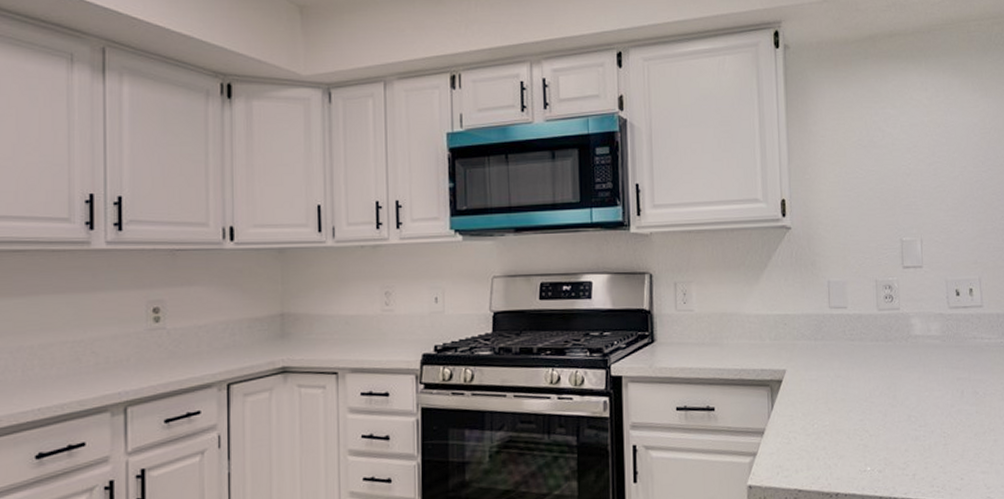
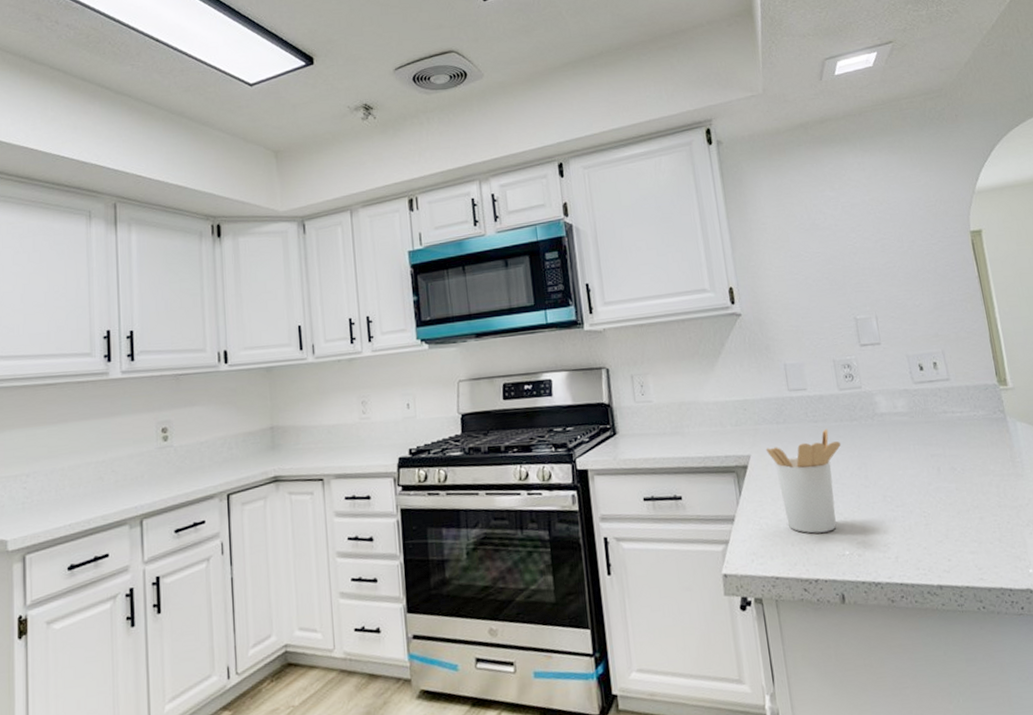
utensil holder: none [801,347,875,449] -> present [765,428,842,534]

